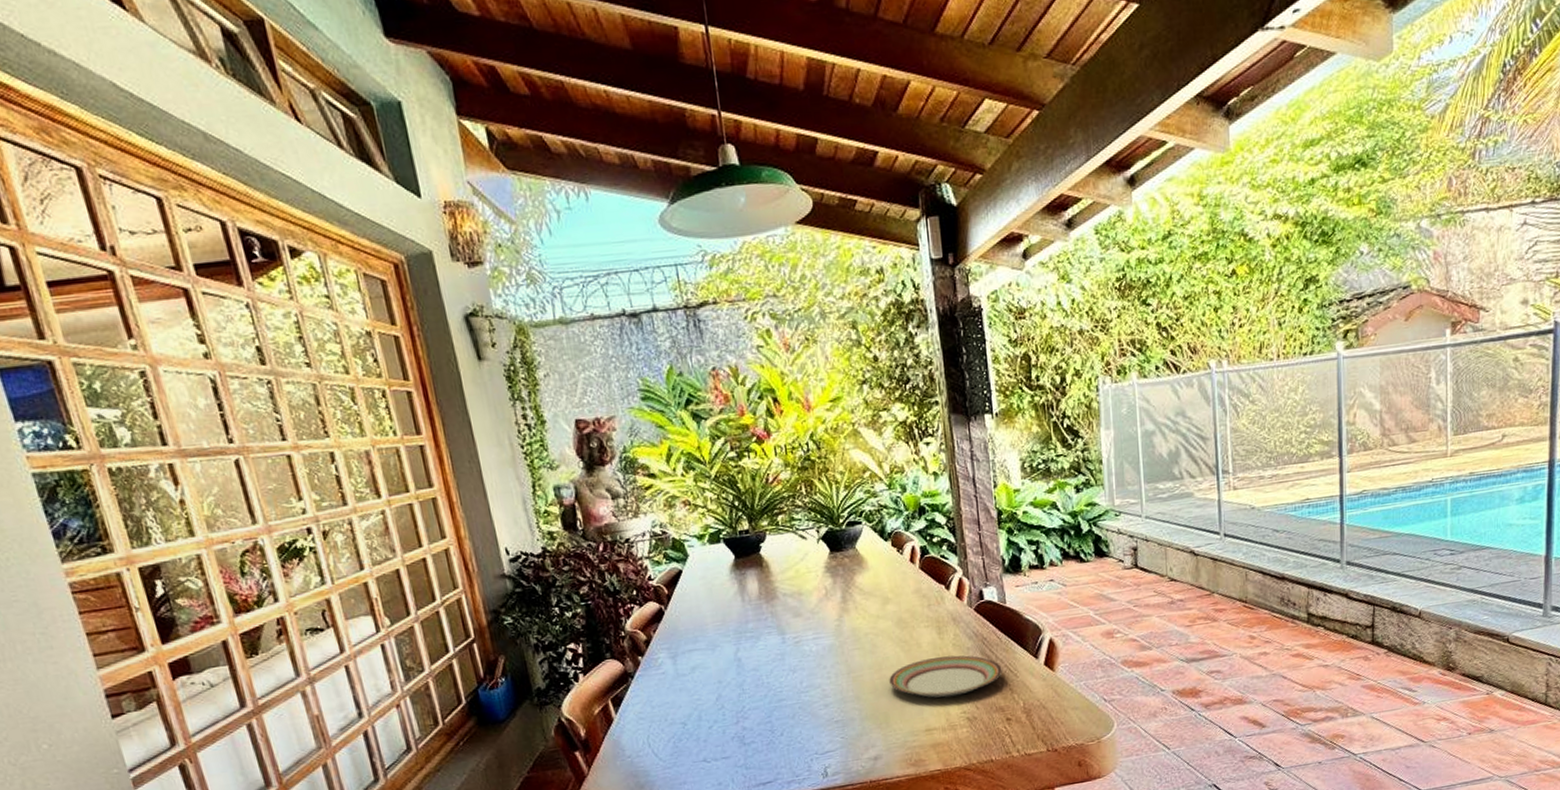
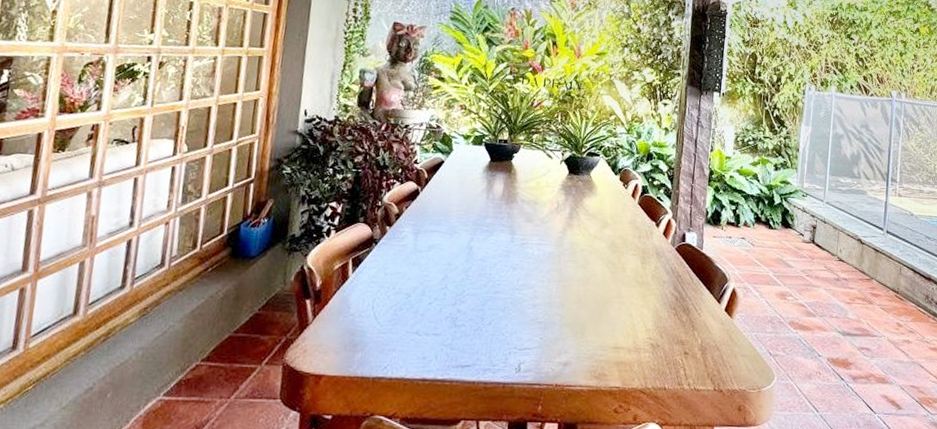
plate: present [889,655,1002,698] -> none [592,283,689,322]

